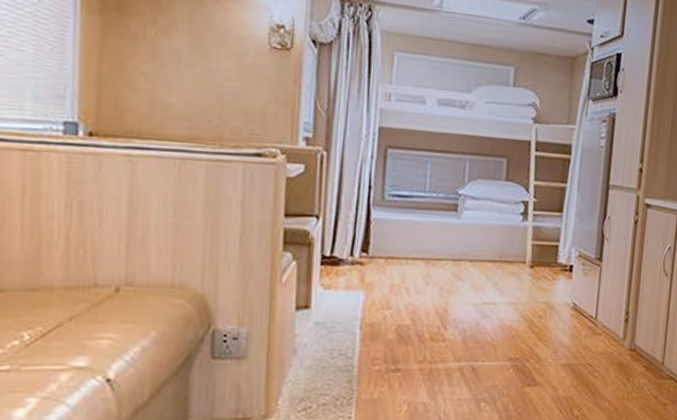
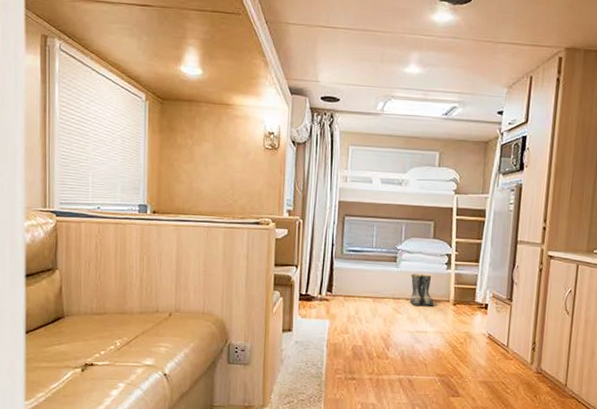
boots: none [474,227,506,270] -> present [410,274,434,307]

